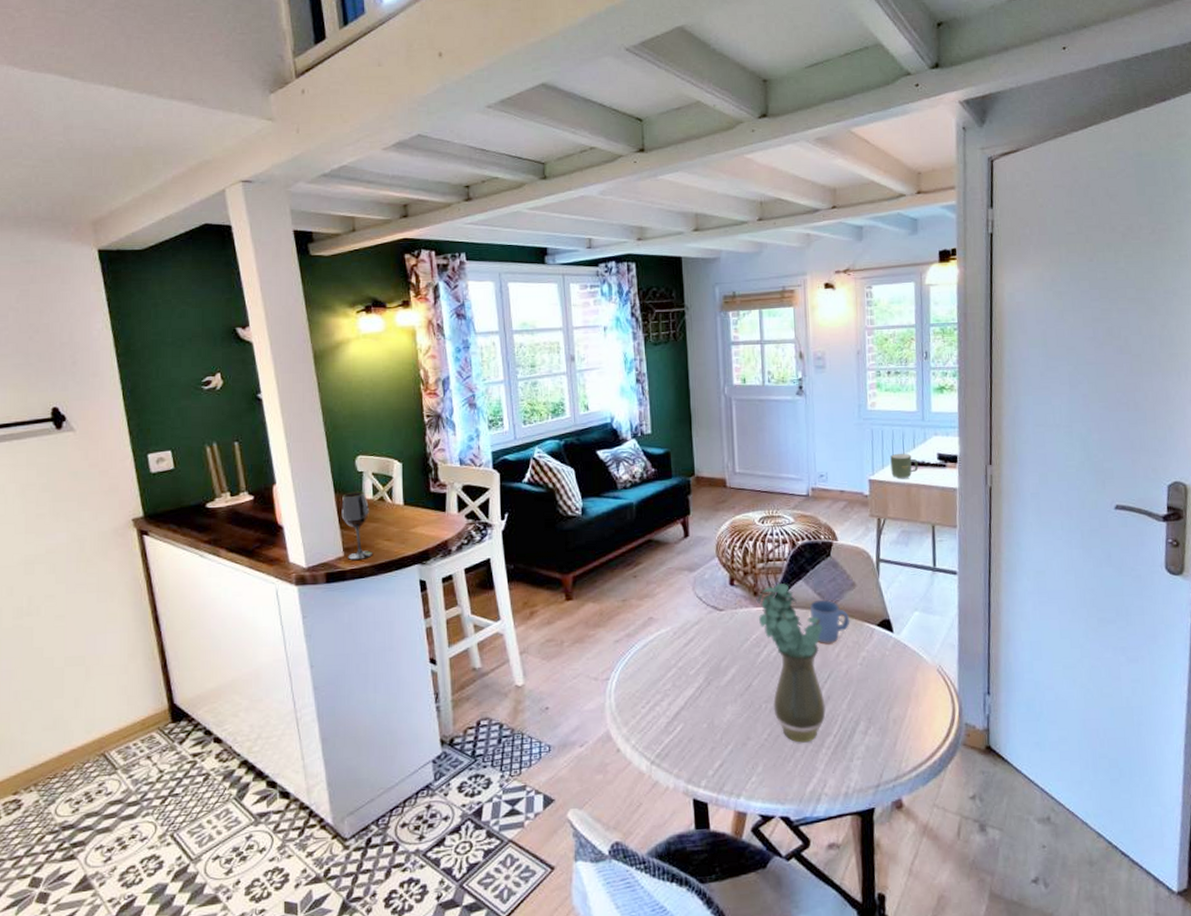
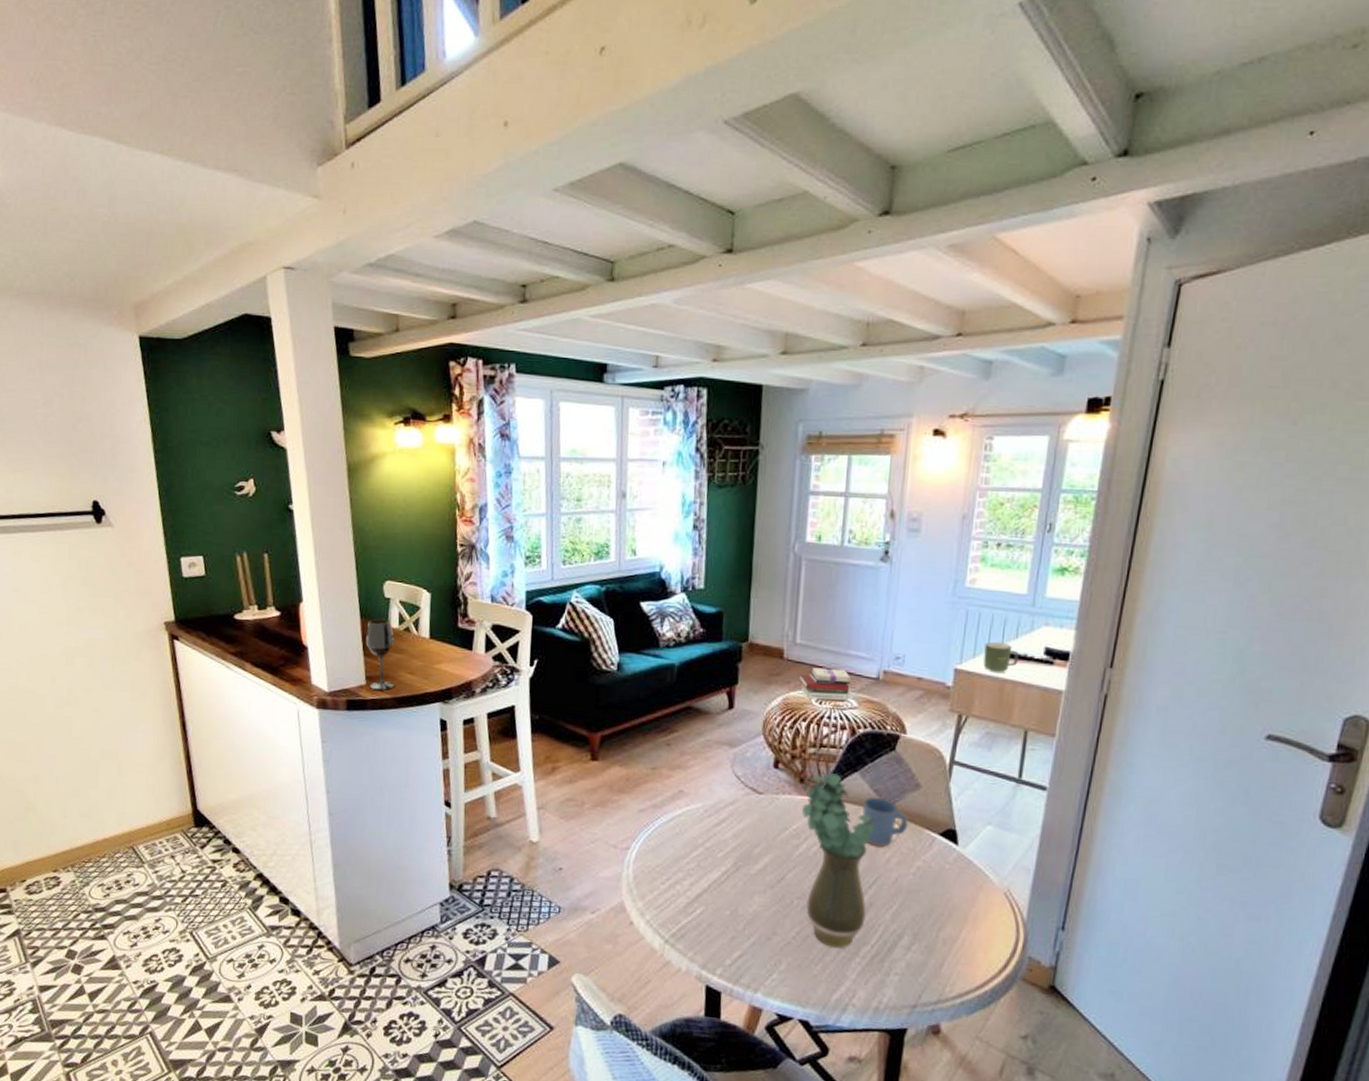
books: none [741,491,787,520] -> present [798,667,851,702]

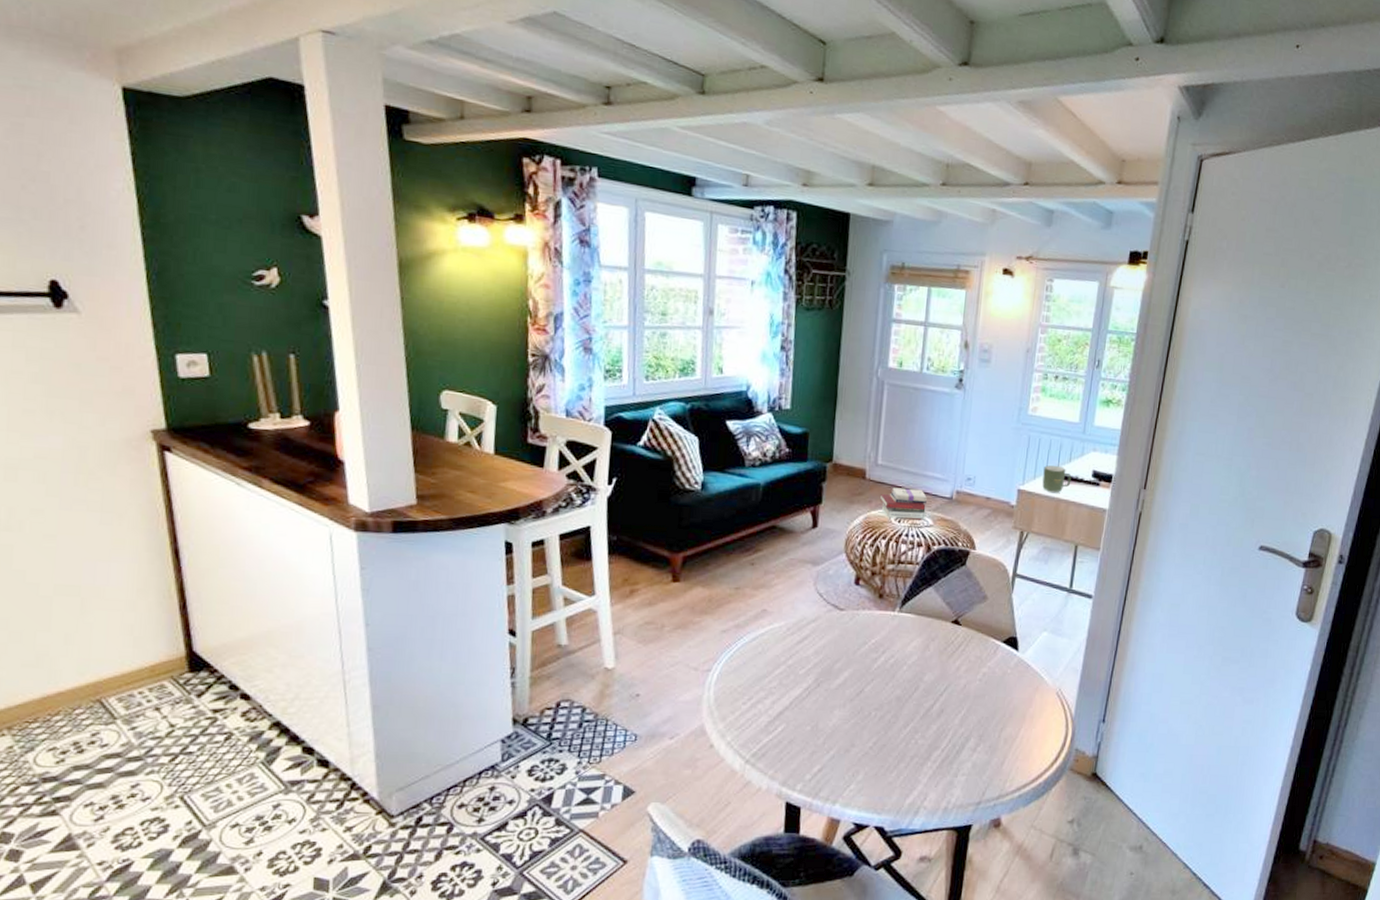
wine glass: present [365,618,395,691] -> none [417,431,453,511]
vase: present [802,766,875,948] -> none [881,582,946,754]
mug: present [861,797,909,847] -> none [935,609,976,656]

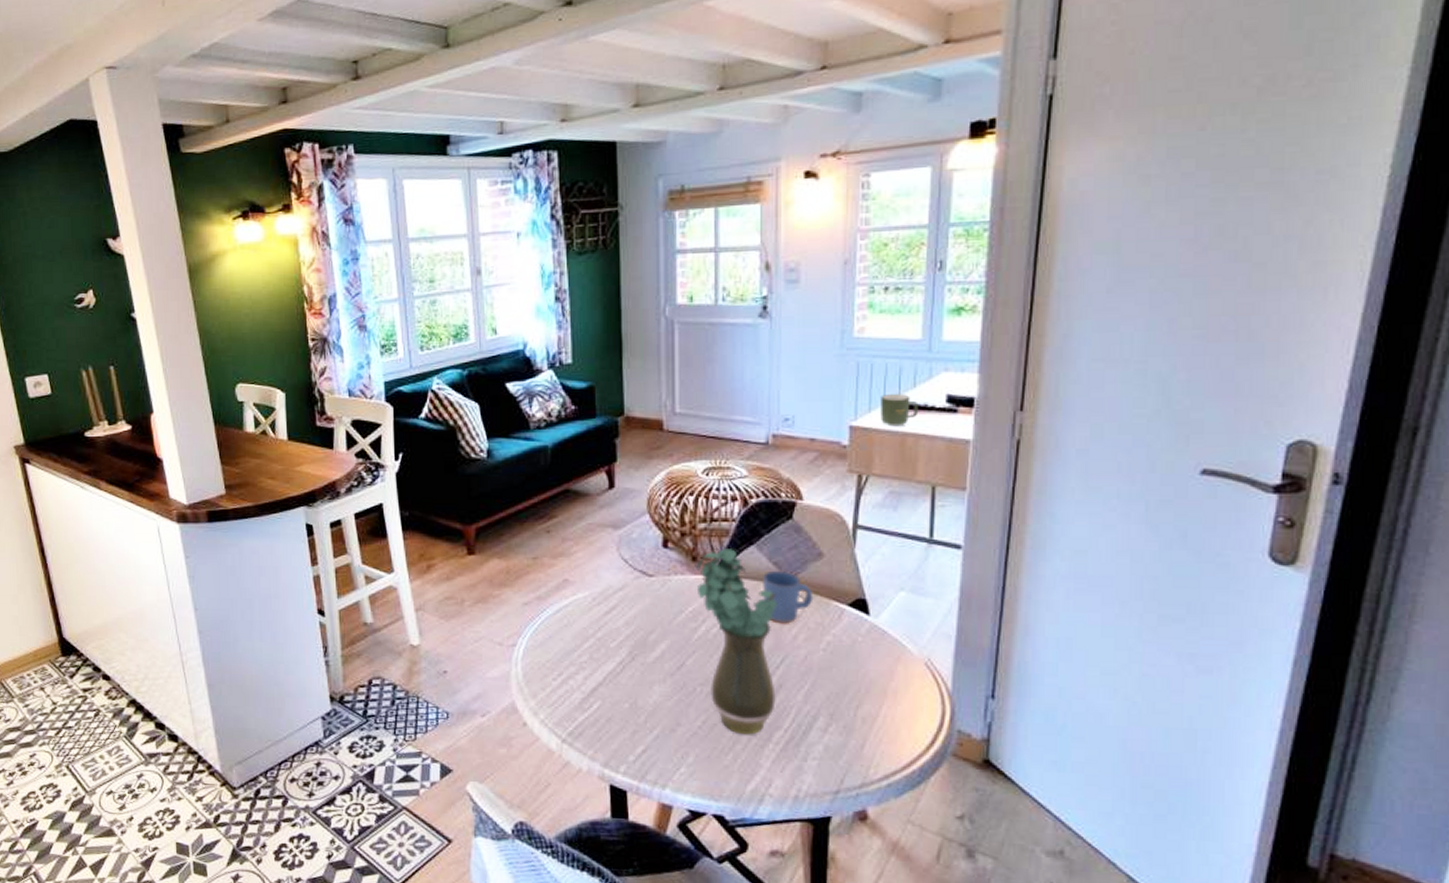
books: present [879,487,927,520] -> none [681,436,739,471]
vase: none [881,582,946,754] -> present [696,541,777,735]
mug: none [935,609,976,656] -> present [761,570,814,623]

